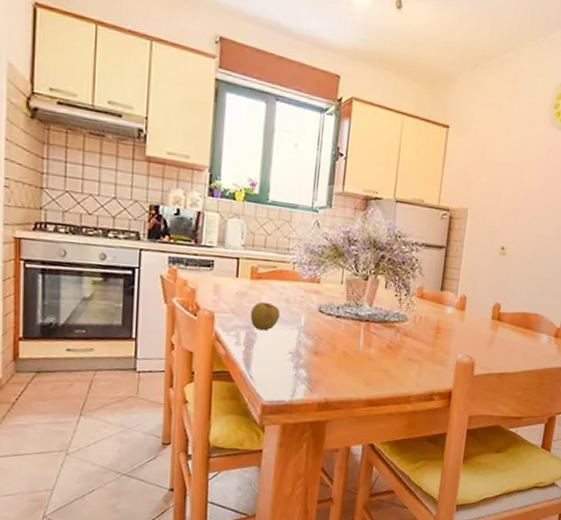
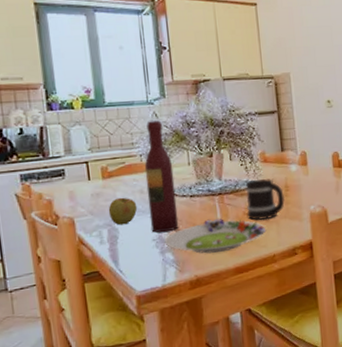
wine bottle: none [289,229,325,348] -> present [144,120,179,233]
salad plate: none [301,344,407,381] -> present [164,219,267,254]
mug: none [390,314,434,359] -> present [245,179,285,221]

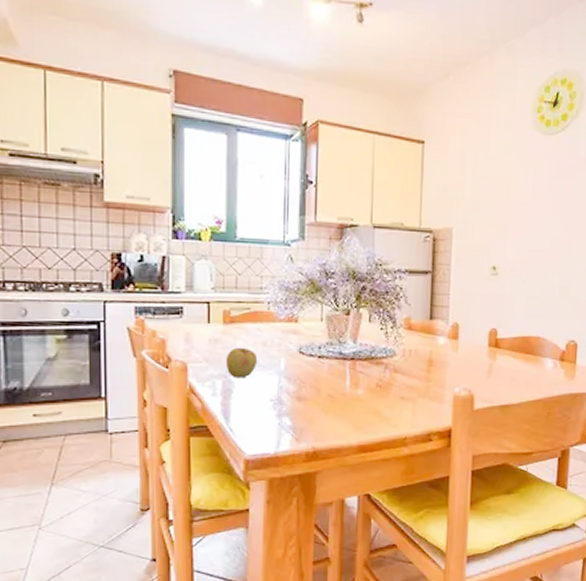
wine bottle: present [144,120,179,233] -> none [270,265,303,394]
salad plate: present [164,219,267,254] -> none [283,386,400,425]
mug: present [245,179,285,221] -> none [379,349,427,396]

